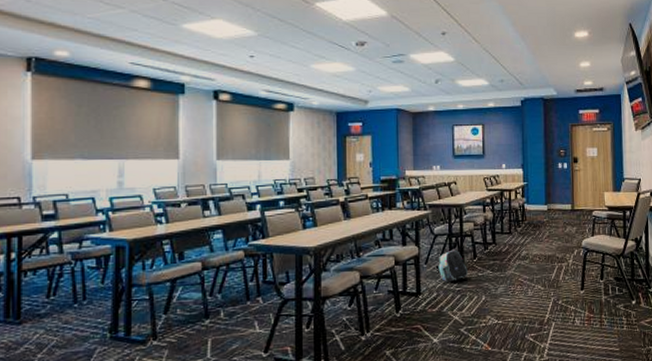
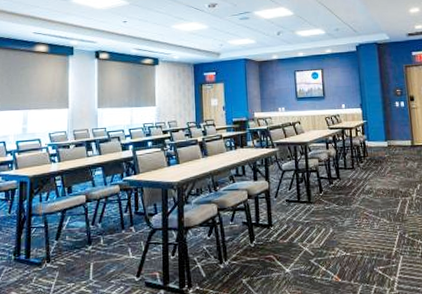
backpack: present [438,250,468,282] -> none [287,185,315,215]

